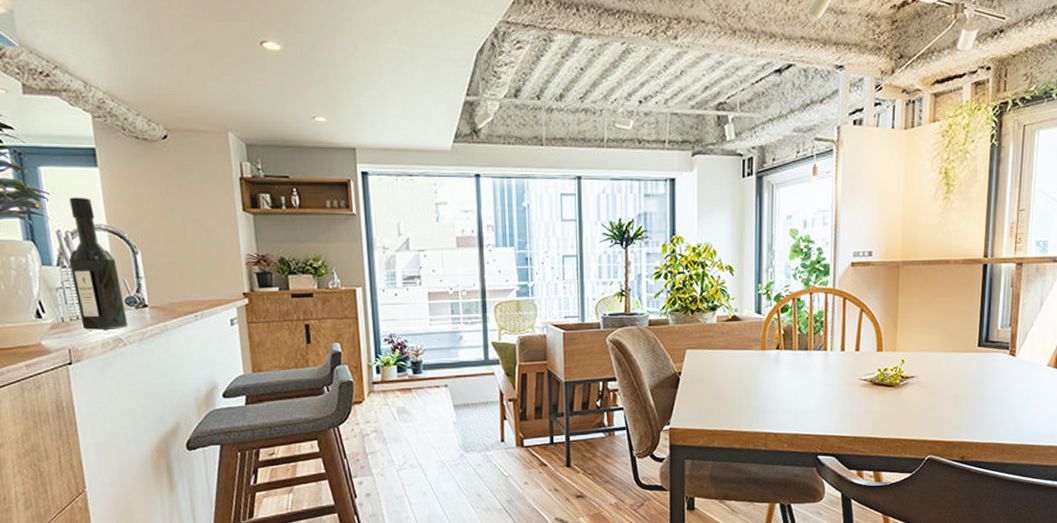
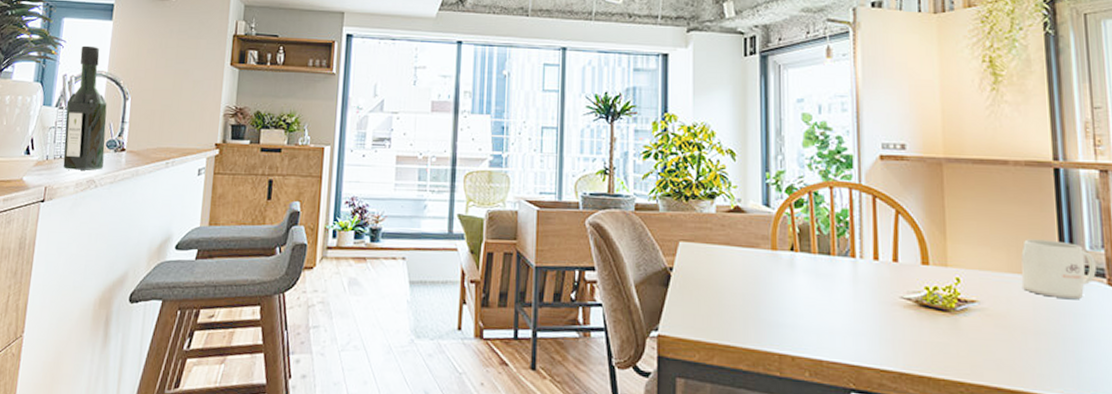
mug: none [948,323,1004,368] -> present [1020,239,1096,299]

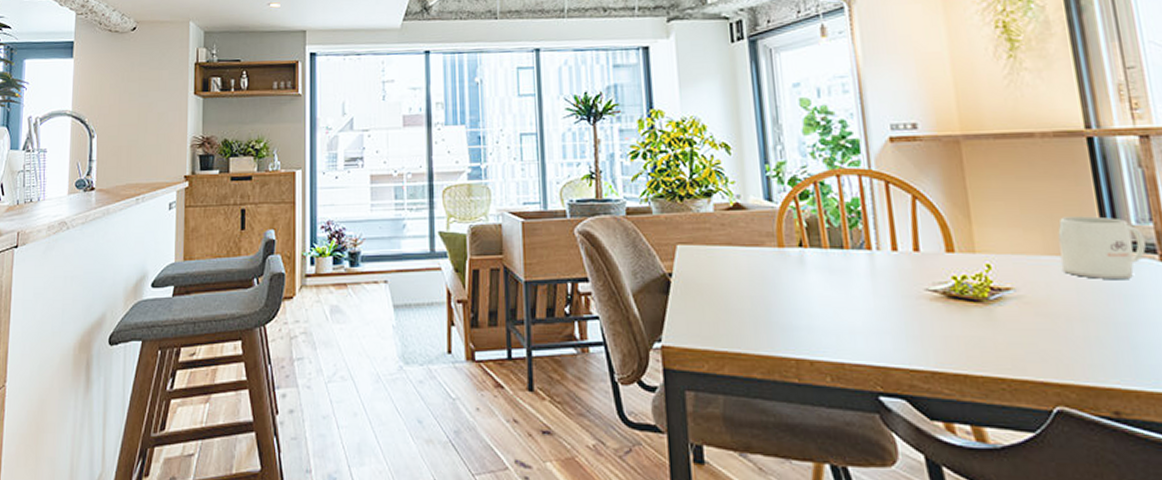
bottle: present [63,45,107,171] -> none [33,85,74,213]

